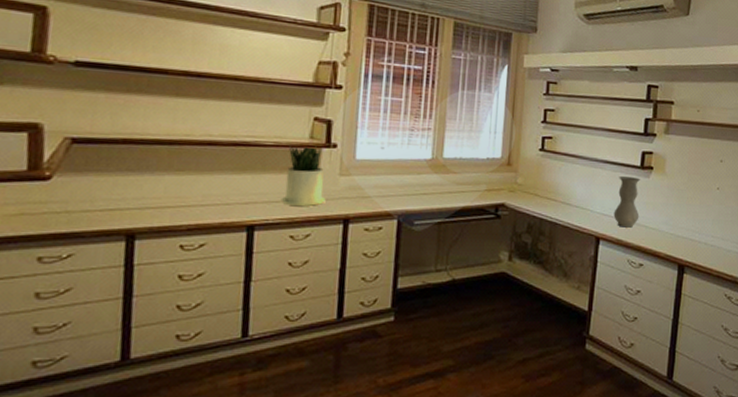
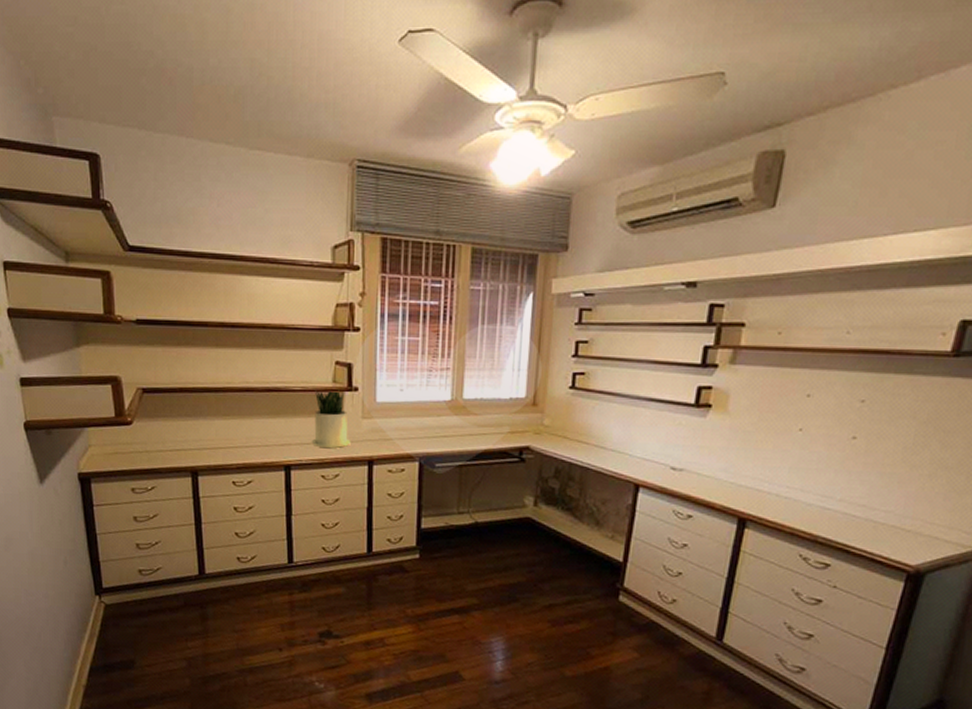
vase: present [613,175,641,228] -> none [657,415,695,475]

